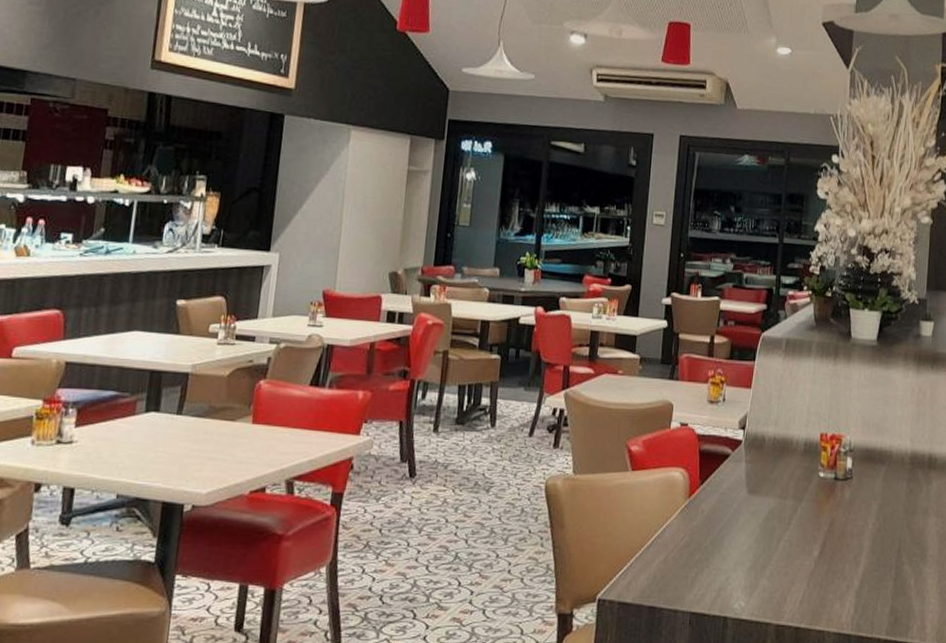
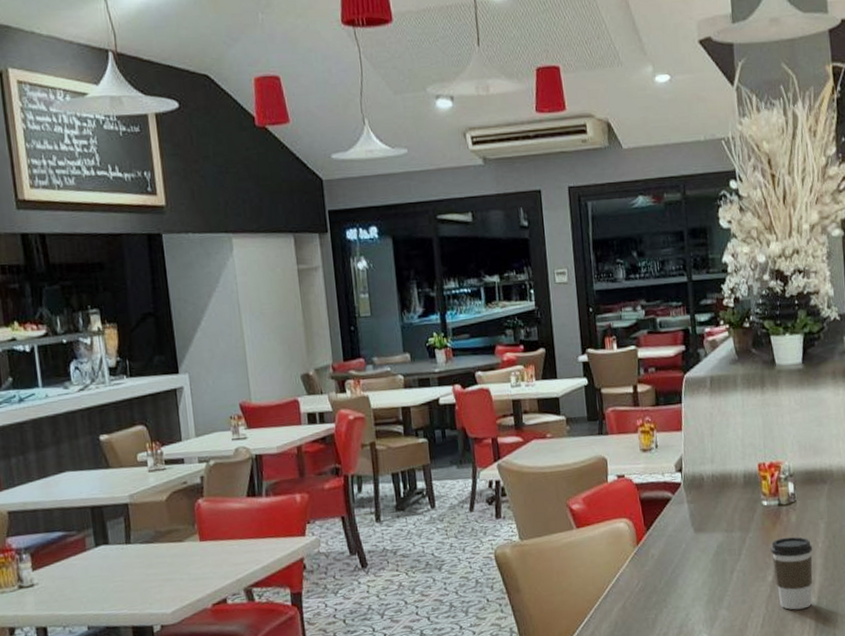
coffee cup: none [820,513,863,591] -> present [770,537,813,610]

